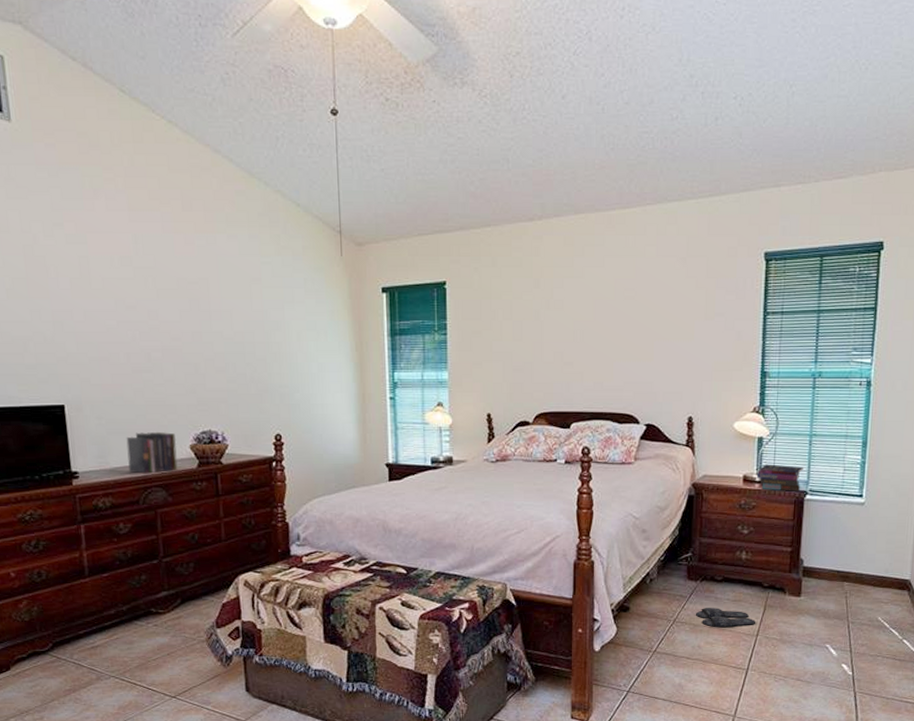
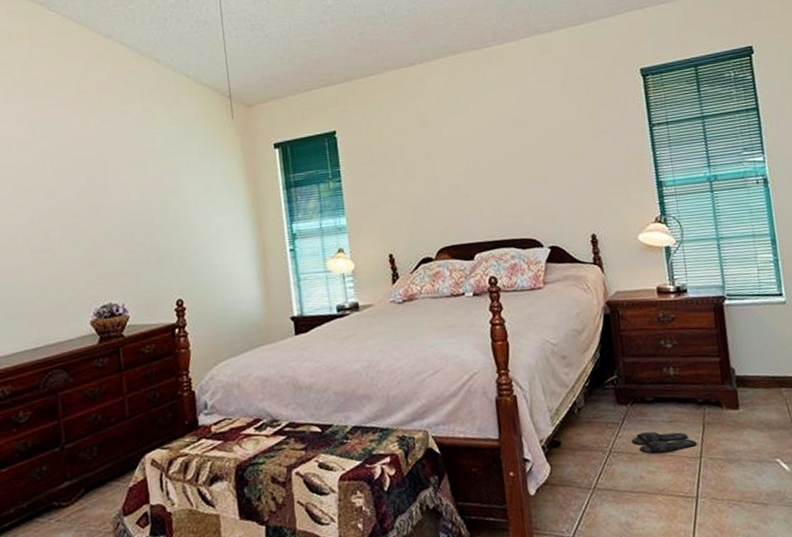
books: present [126,431,178,474] -> none [25,310,79,357]
books: present [756,464,803,491] -> none [669,271,717,300]

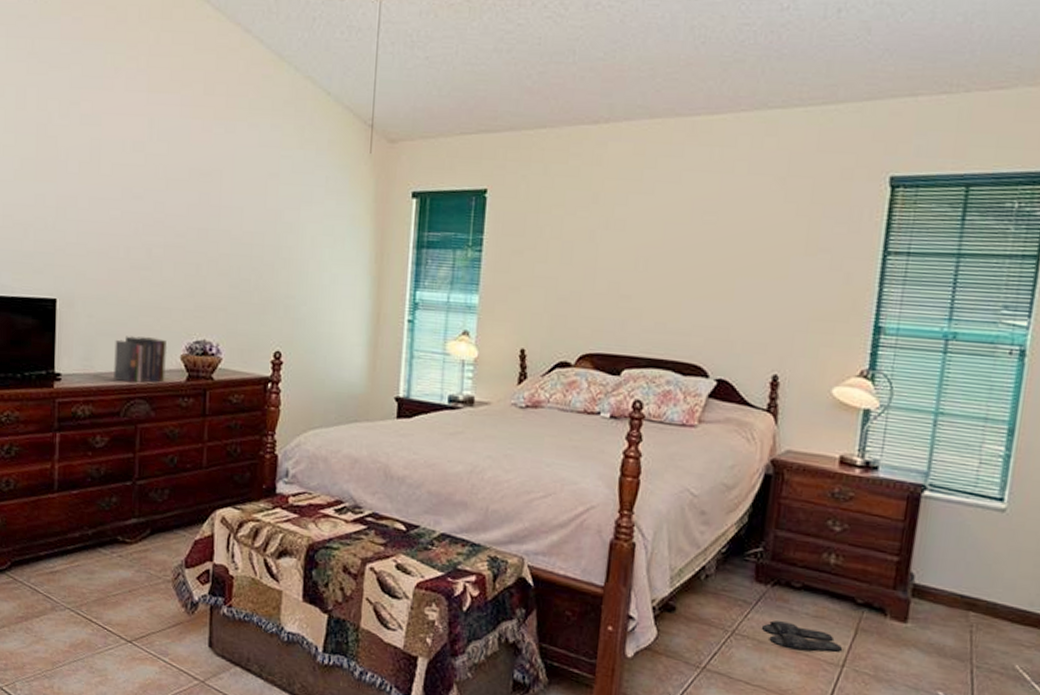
books: none [25,310,79,357] -> present [112,336,168,384]

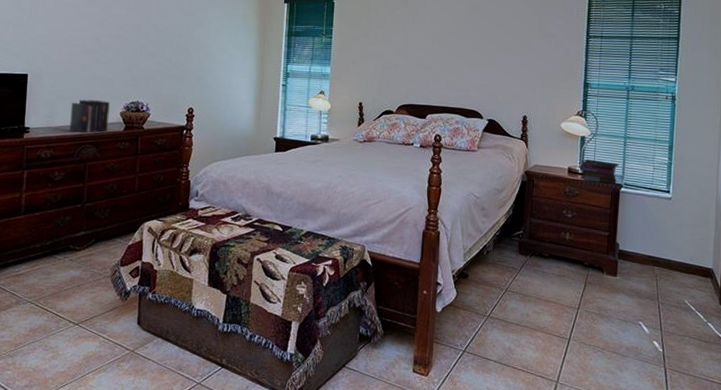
slippers: present [762,620,842,652] -> none [525,280,577,300]
books: none [857,444,923,485] -> present [579,159,619,184]

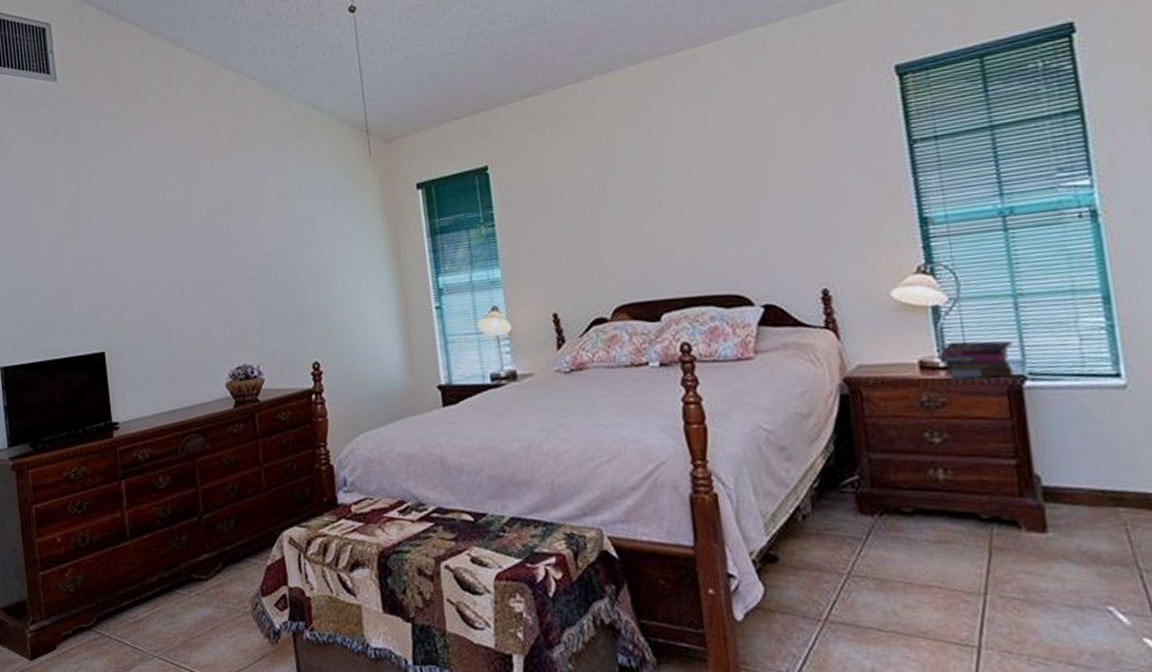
books: present [69,99,111,133] -> none [163,371,215,420]

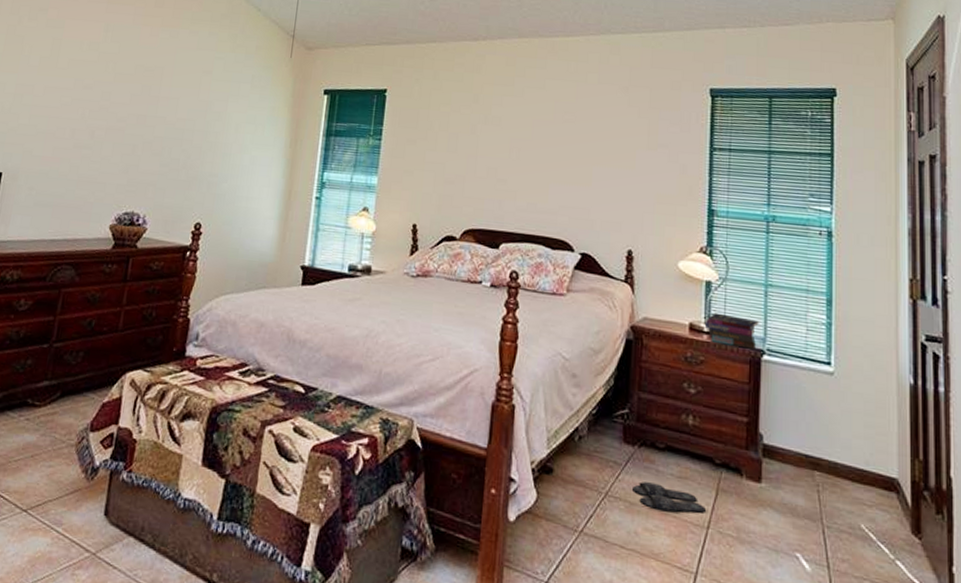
slippers: none [880,553,979,584] -> present [633,481,705,513]

